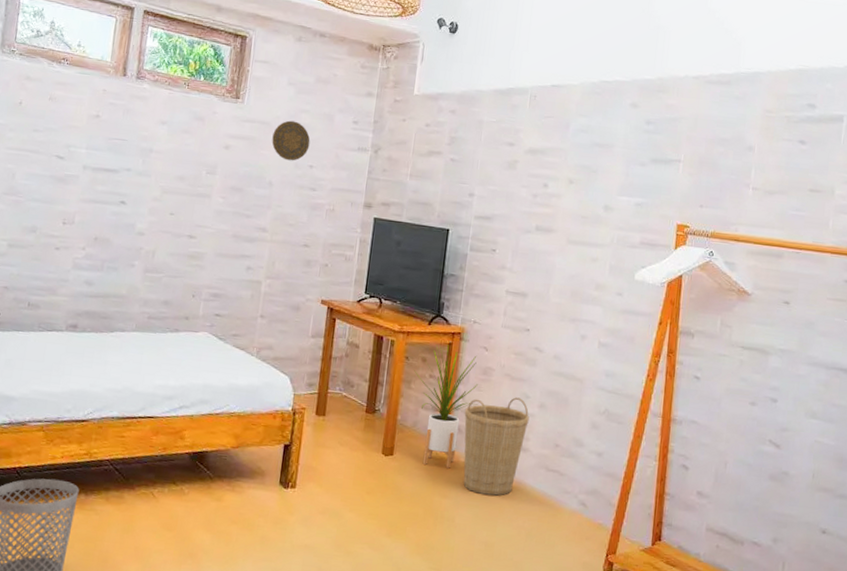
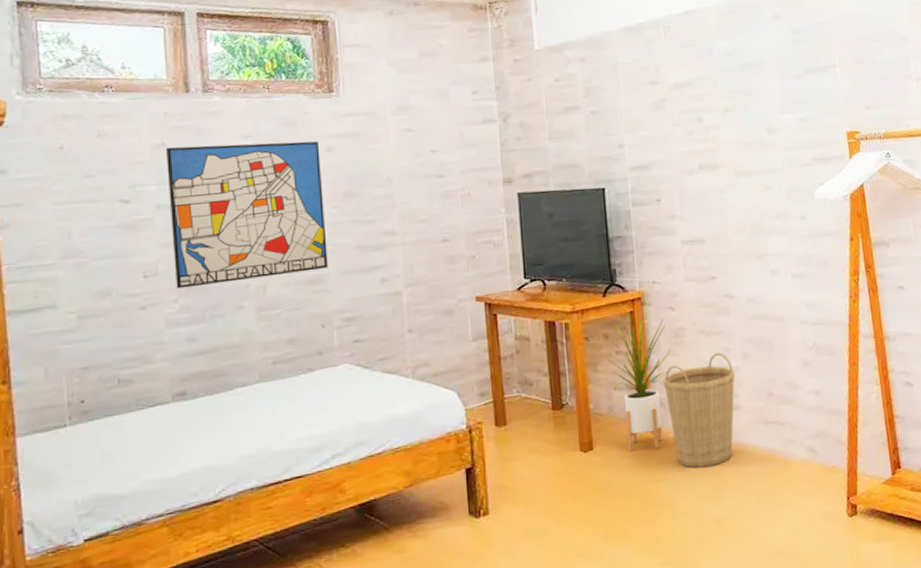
wall art: none [86,119,220,248] -> present [166,141,328,289]
decorative plate: present [271,120,311,161] -> none [381,104,427,150]

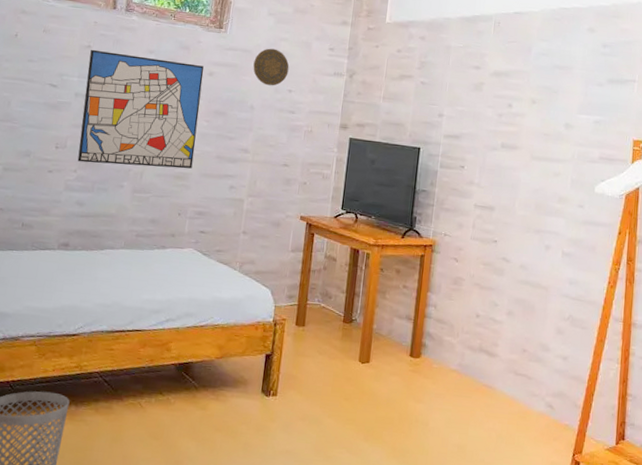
decorative plate: none [381,104,427,150] -> present [253,48,289,86]
house plant: present [596,313,676,451] -> none [387,256,449,375]
basket: present [662,353,735,468] -> none [436,305,498,400]

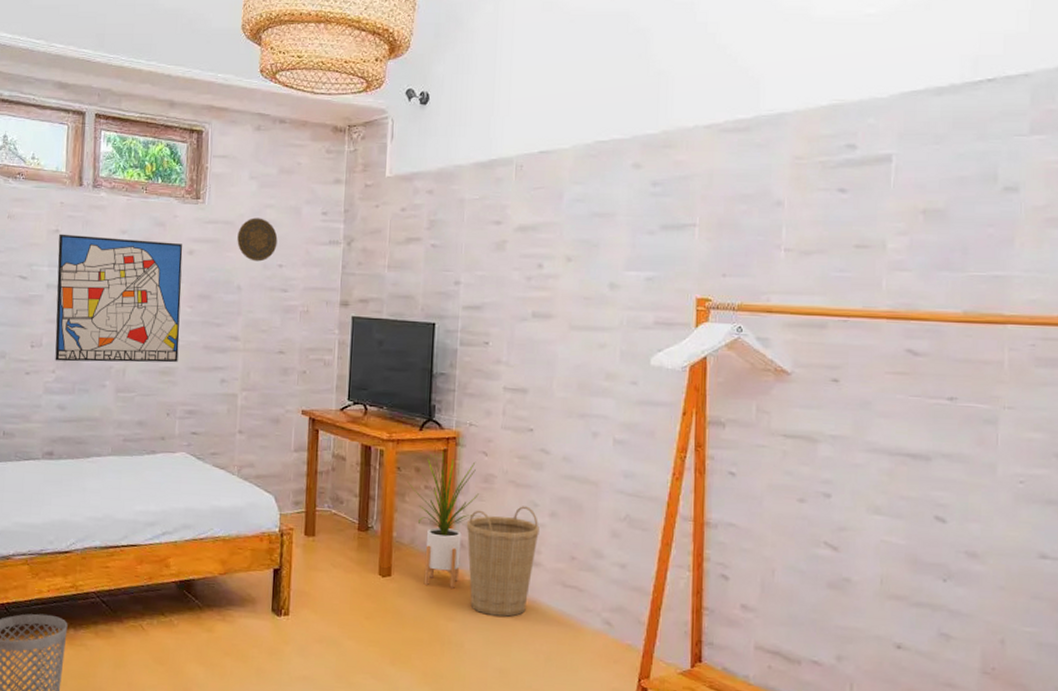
house plant: none [387,256,449,375] -> present [406,451,480,588]
basket: none [436,305,498,400] -> present [466,506,540,617]

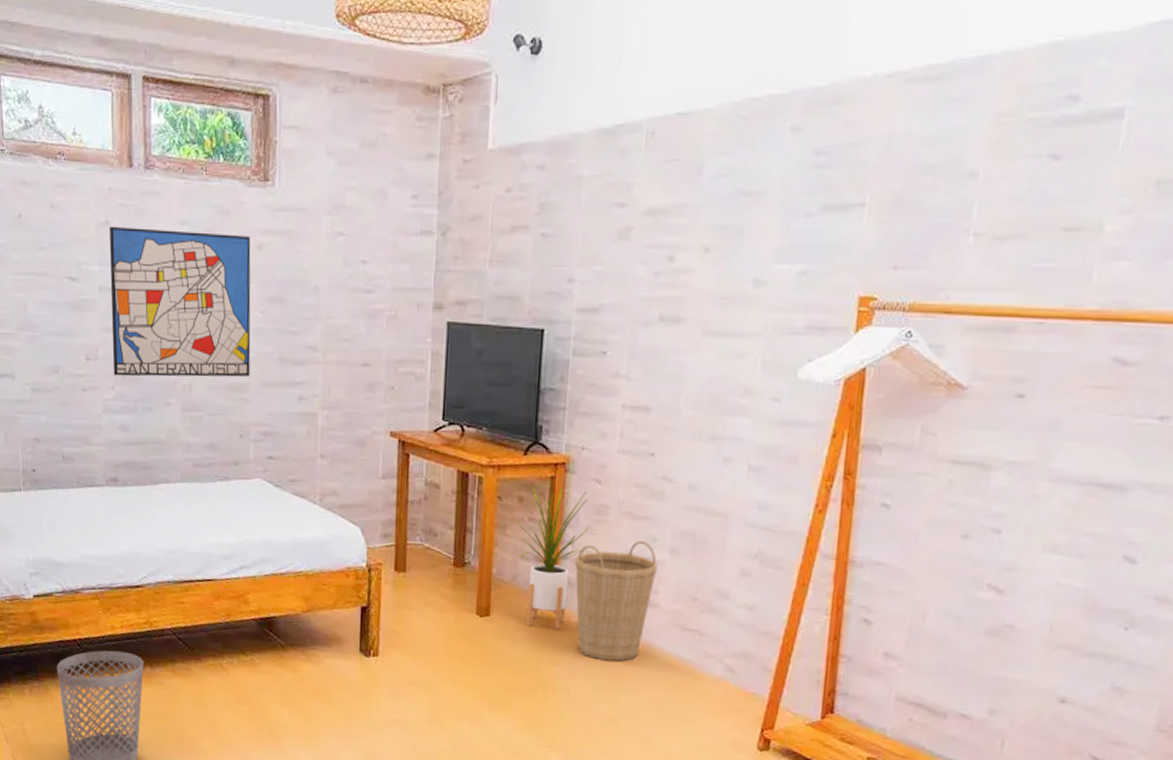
decorative plate: present [237,217,278,262] -> none [313,203,360,257]

